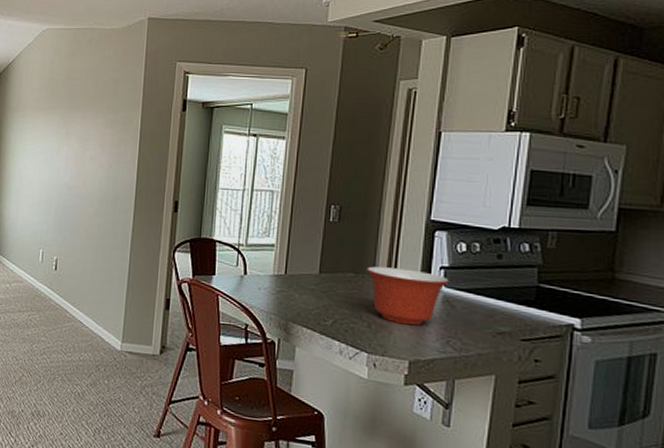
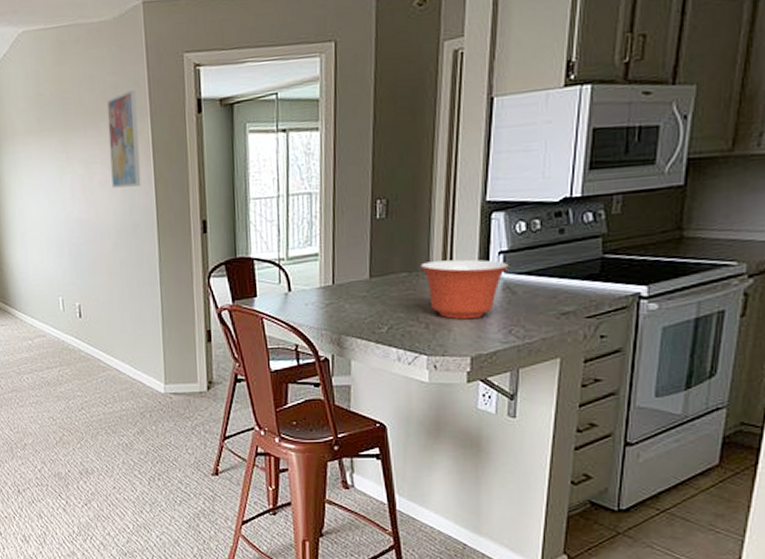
wall art: none [101,85,133,164] -> present [106,89,141,188]

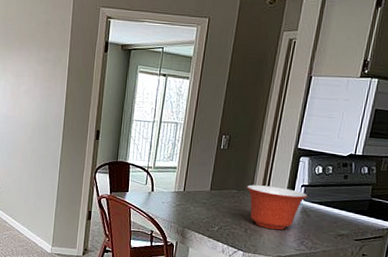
wall art: present [106,89,141,188] -> none [34,27,62,98]

